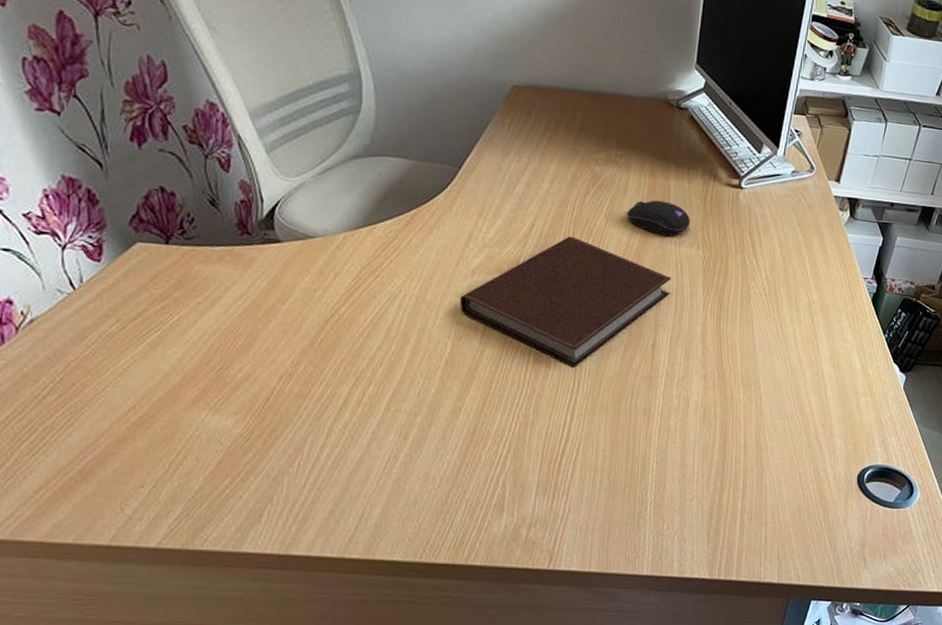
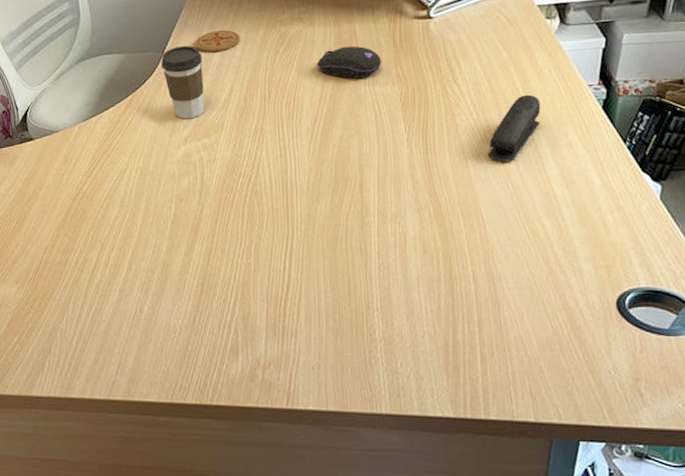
coffee cup: none [456,164,505,249] -> present [161,45,204,119]
notebook: present [459,236,672,368] -> none [177,94,371,216]
coaster: none [498,155,550,180] -> present [195,29,240,53]
stapler: none [772,278,824,339] -> present [487,94,541,162]

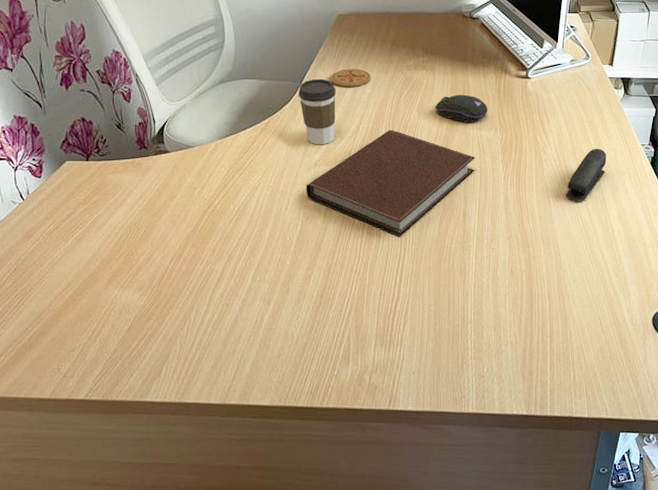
notebook: none [177,94,371,216] -> present [305,129,475,237]

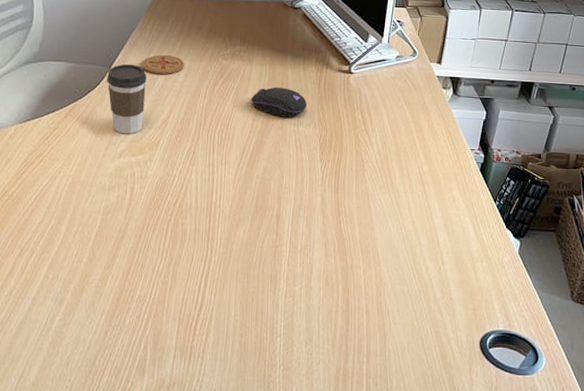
notebook: present [305,129,475,237] -> none [108,121,292,238]
stapler: present [565,148,607,202] -> none [387,151,433,208]

